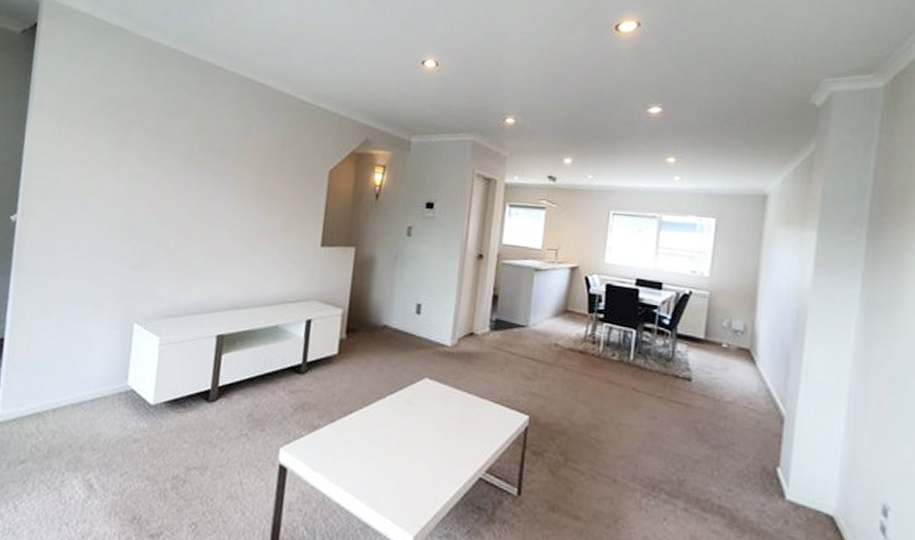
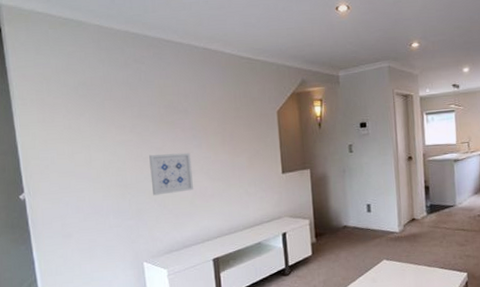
wall art: none [163,195,218,247] -> present [149,152,193,196]

